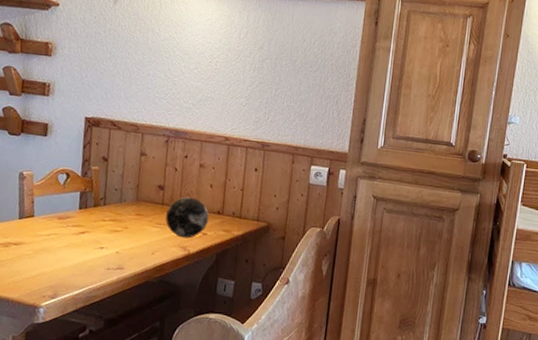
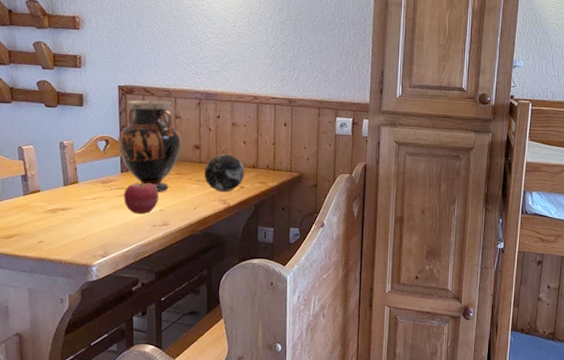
vase: none [78,133,146,234] -> present [118,100,182,193]
apple: none [79,221,116,256] -> present [124,182,159,215]

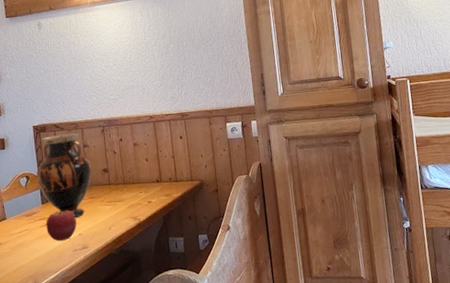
decorative orb: present [204,154,244,192] -> none [114,173,150,210]

